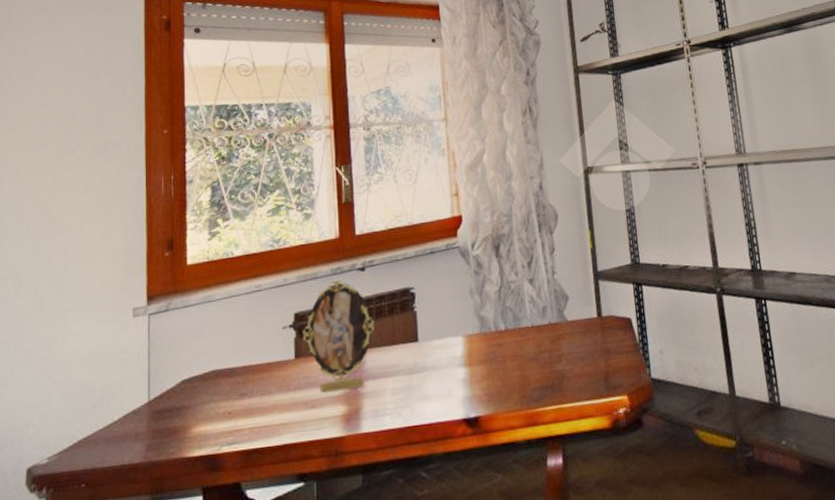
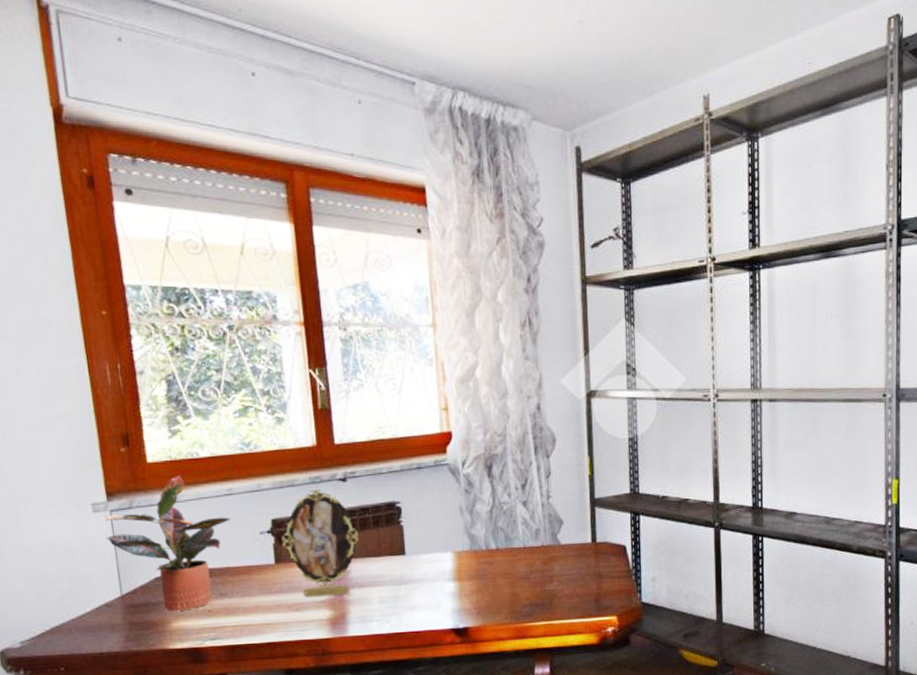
potted plant: none [141,275,257,416] -> present [105,475,231,611]

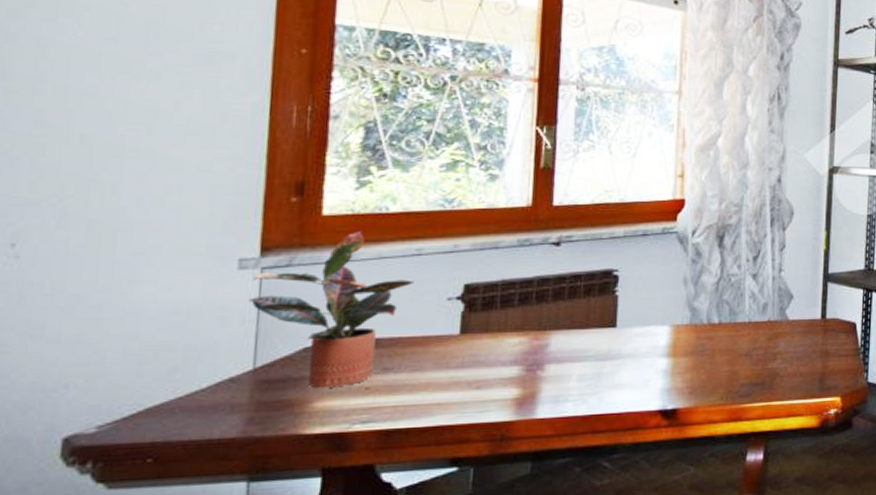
picture frame: present [281,489,359,597] -> none [472,253,566,373]

